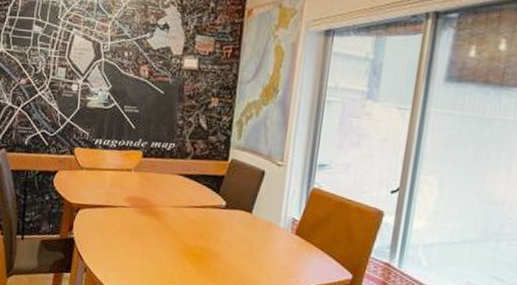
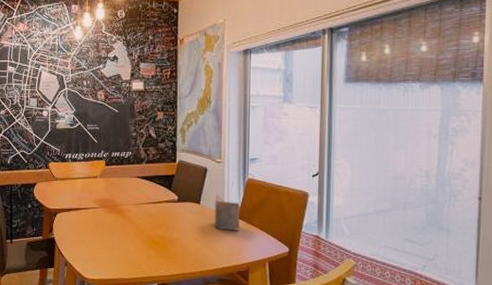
napkin holder: none [266,204,300,249] -> present [214,195,240,231]

